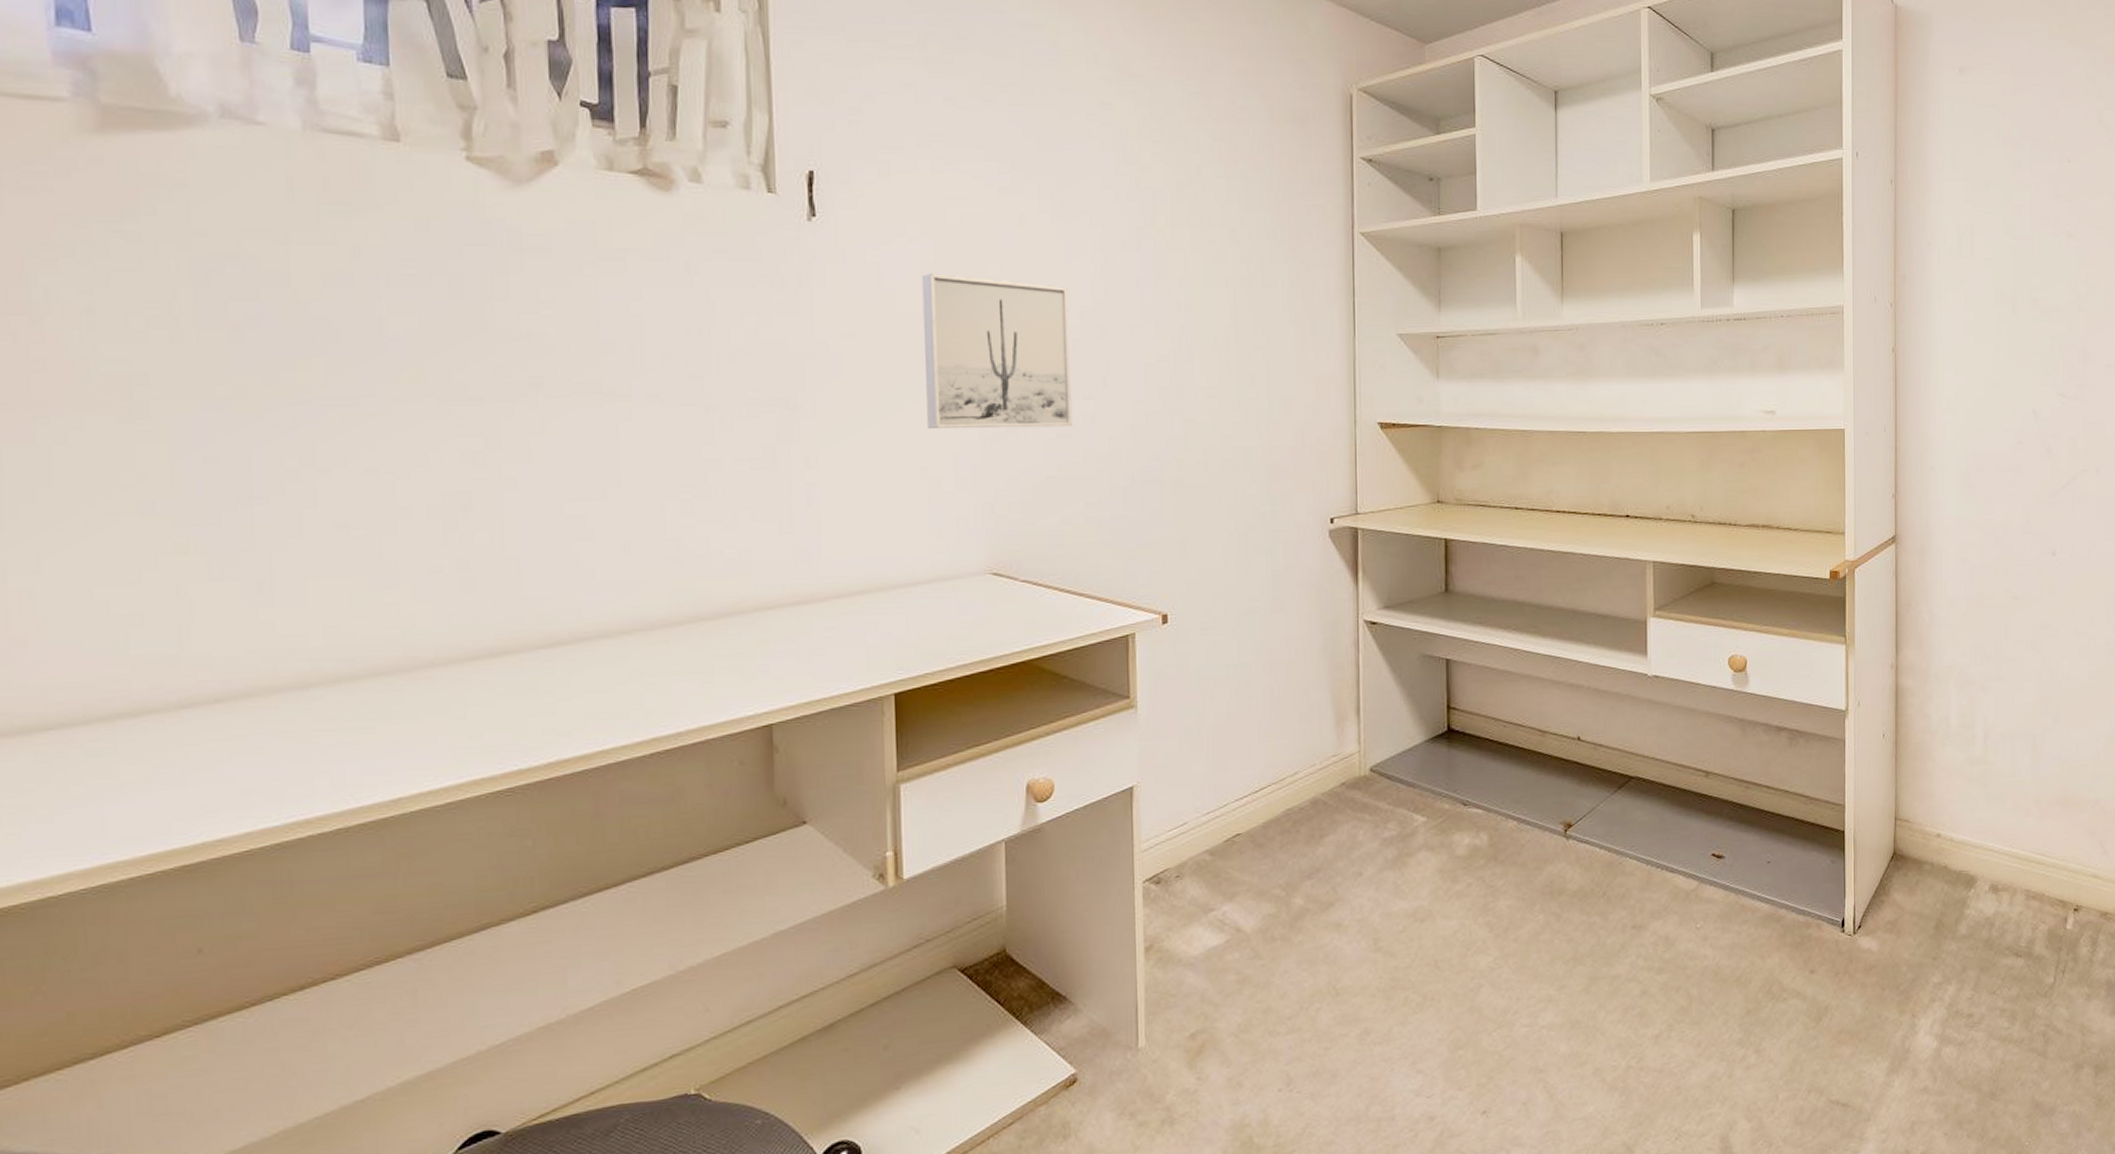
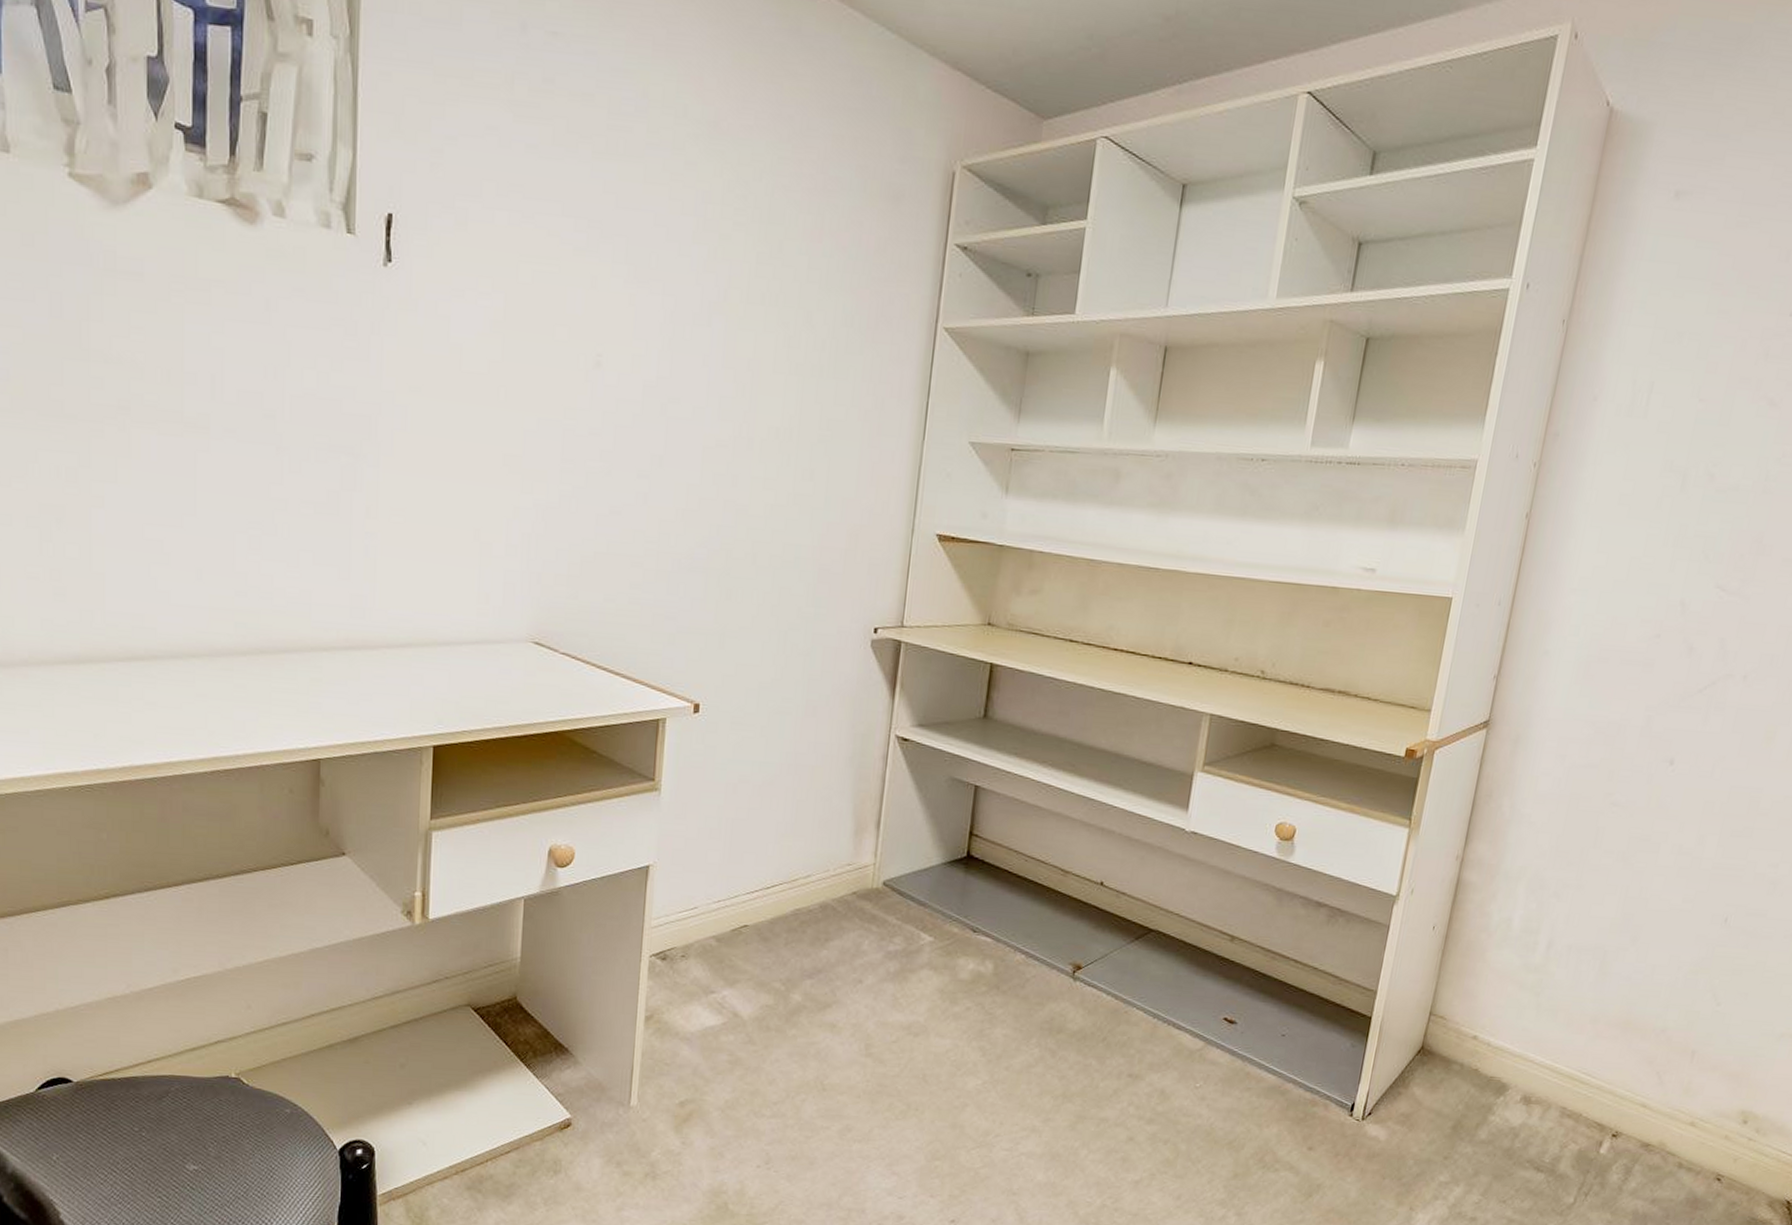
wall art: present [921,272,1073,429] -> none [484,331,633,505]

